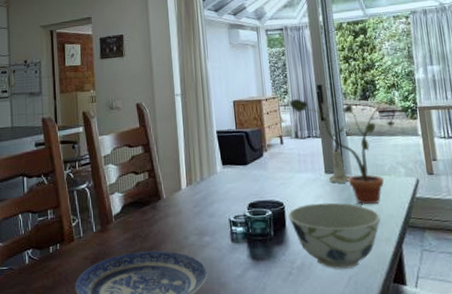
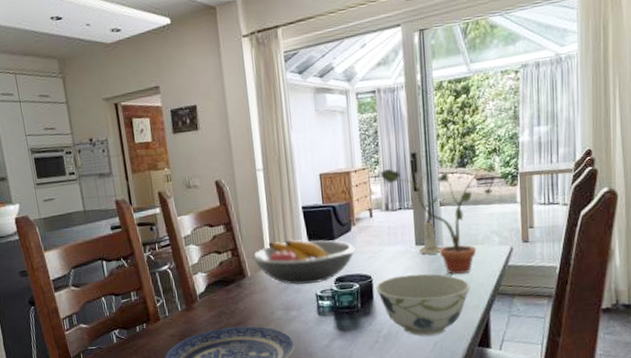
fruit bowl: none [168,163,267,210] -> present [252,239,355,286]

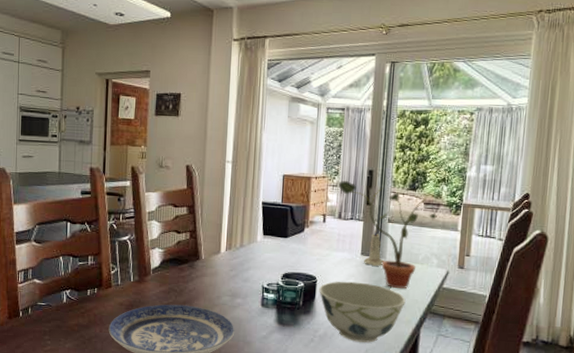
fruit bowl: present [252,239,355,286] -> none [209,230,306,276]

